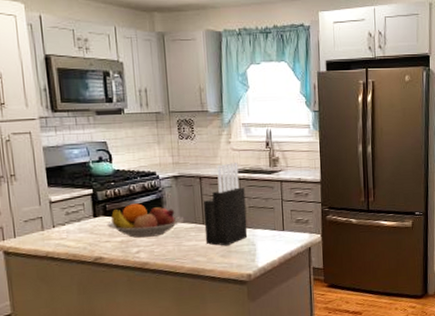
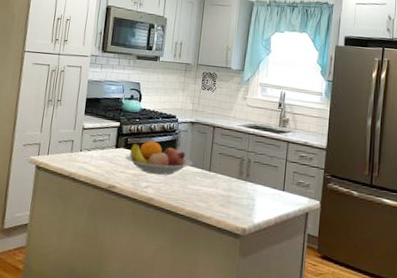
knife block: present [203,162,248,246] -> none [208,117,253,196]

